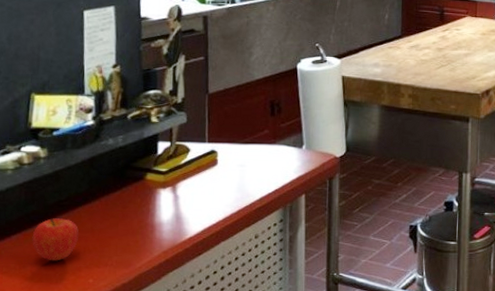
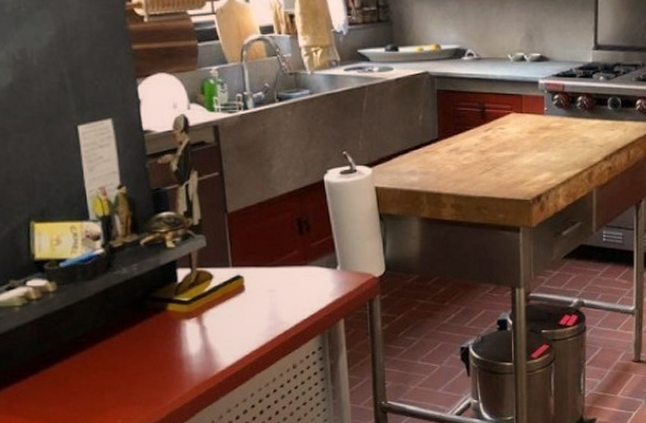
fruit: present [32,218,79,261] -> none [50,356,101,402]

